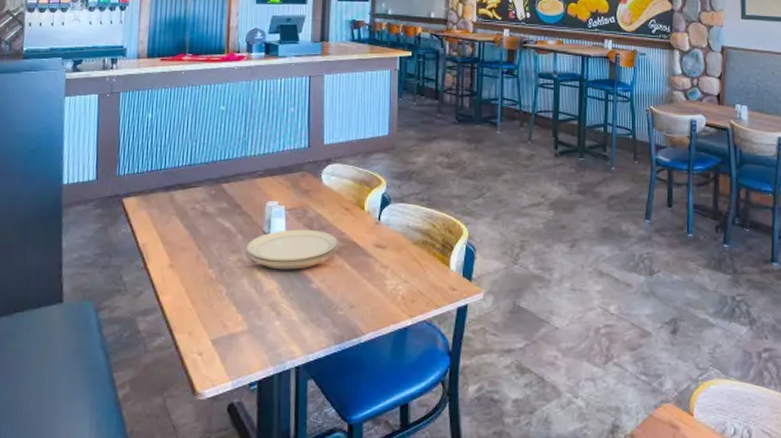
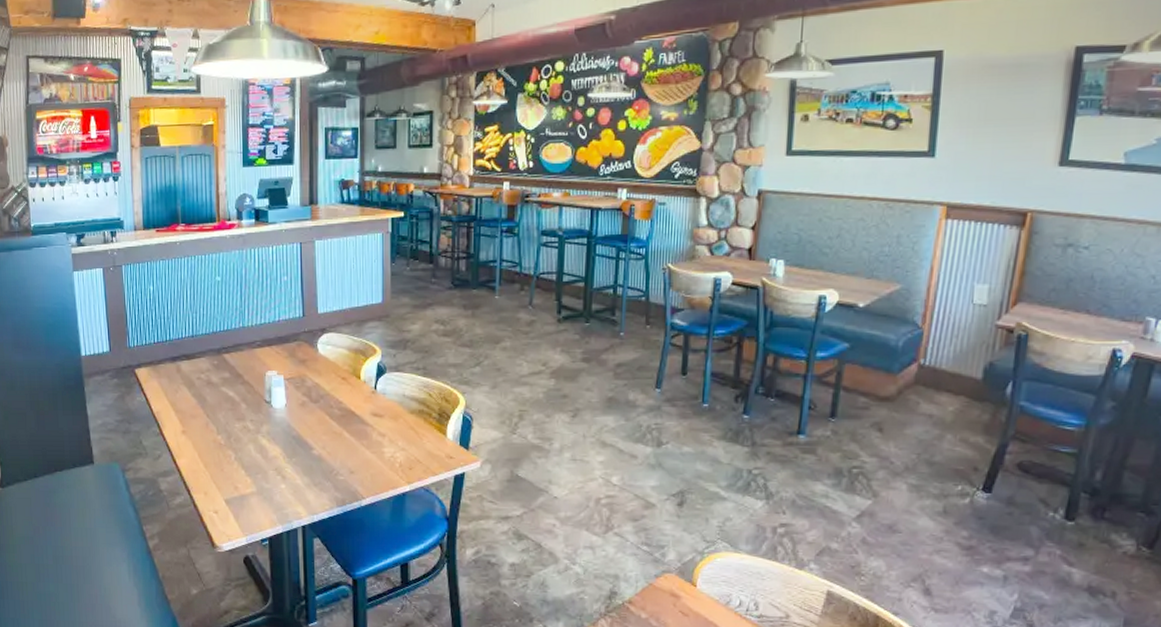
plate: present [246,229,339,270] -> none [250,398,338,437]

